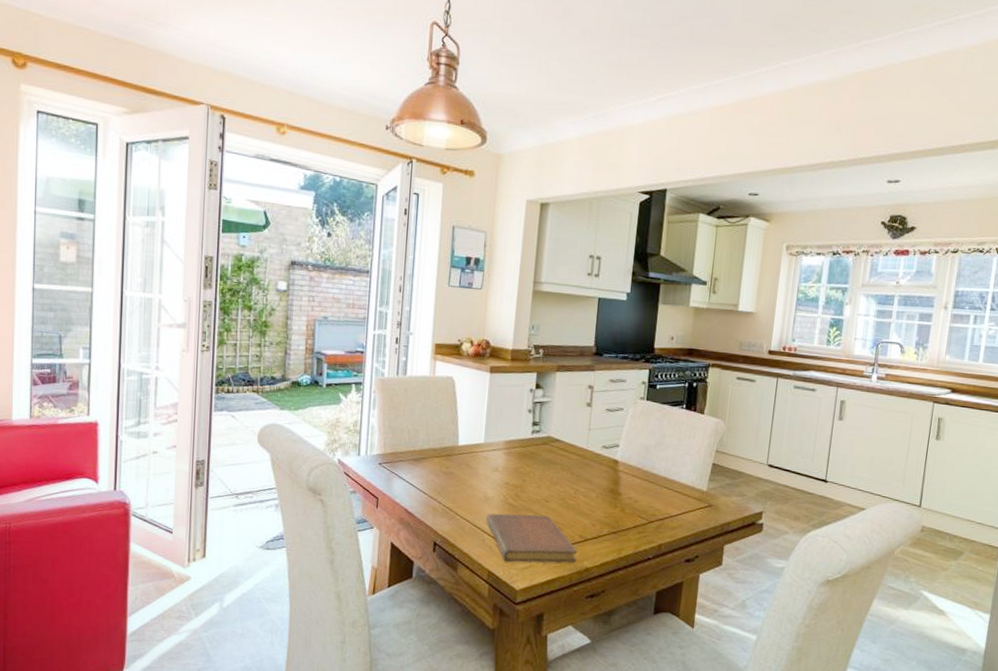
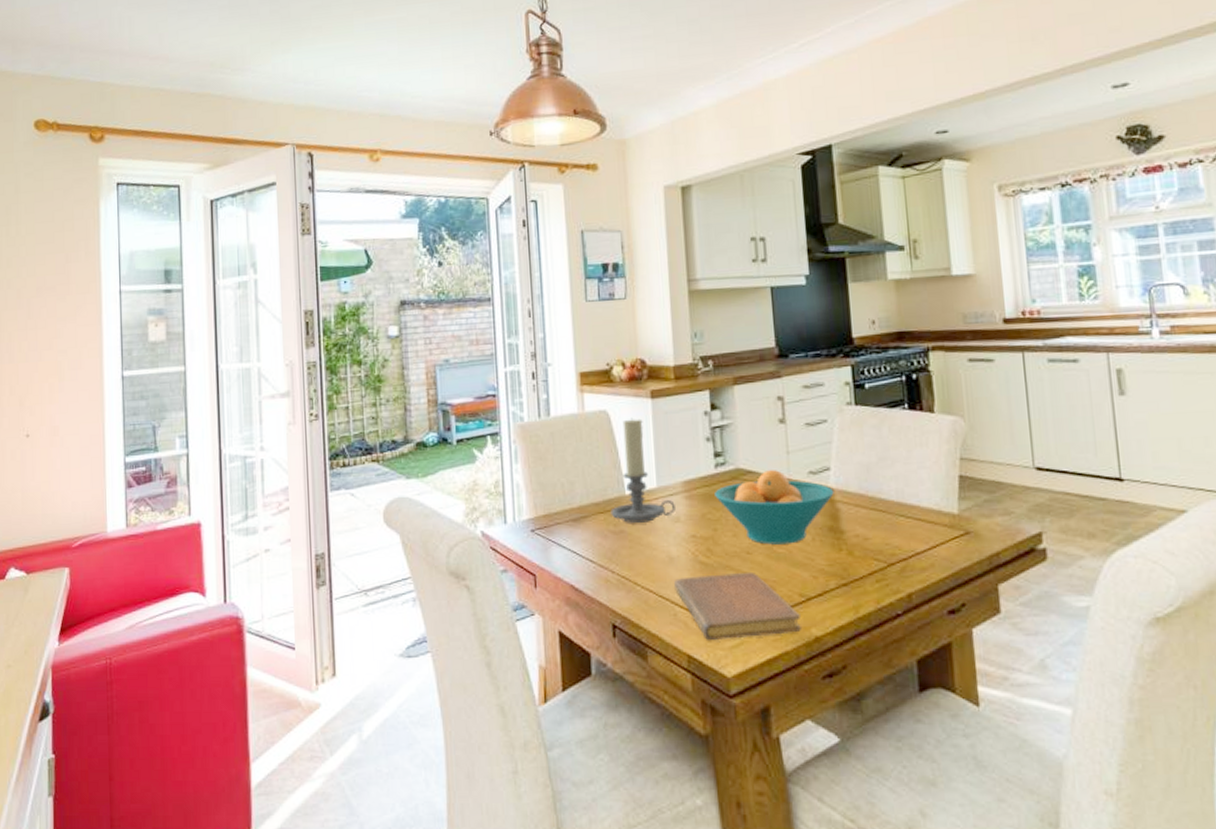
candle holder: none [444,386,496,469] -> present [610,417,676,523]
fruit bowl: none [528,441,619,498] -> present [715,470,834,545]

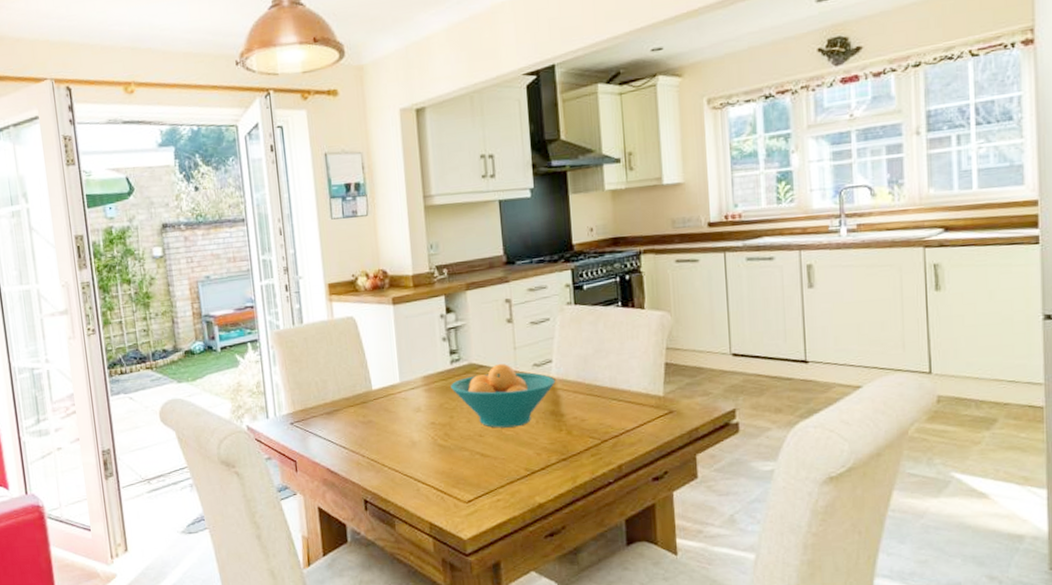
candle holder: present [610,417,676,523] -> none [359,322,417,414]
notebook: present [674,573,801,640] -> none [417,452,527,510]

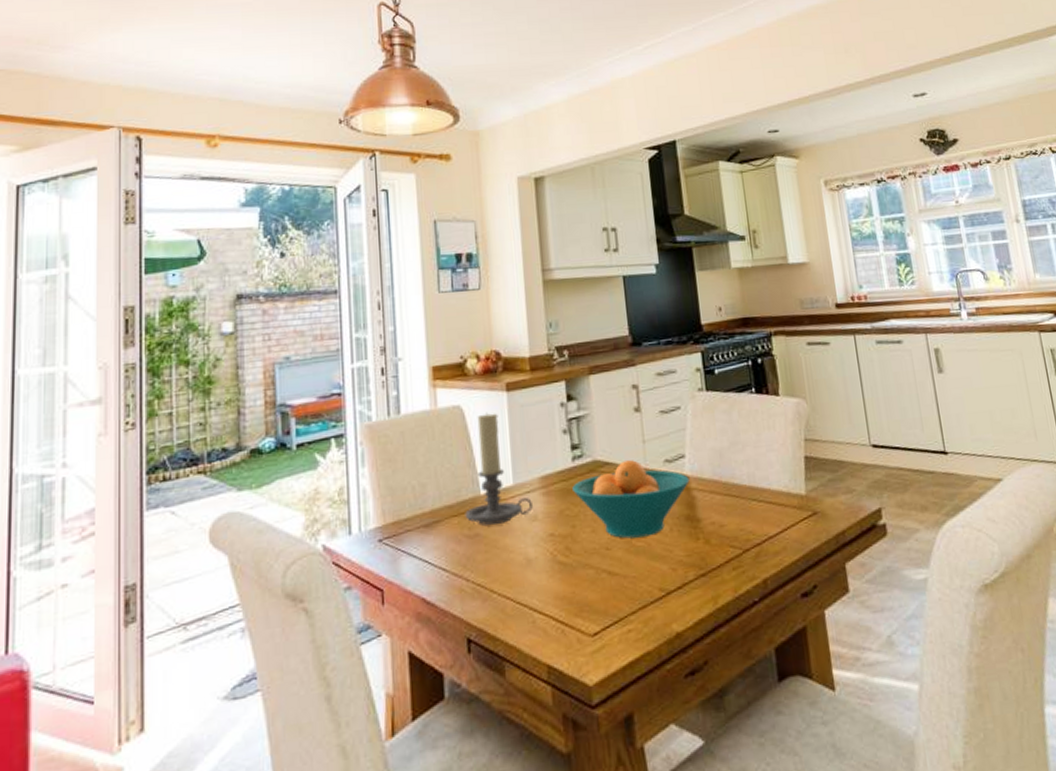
candle holder: none [359,322,417,414] -> present [465,412,533,525]

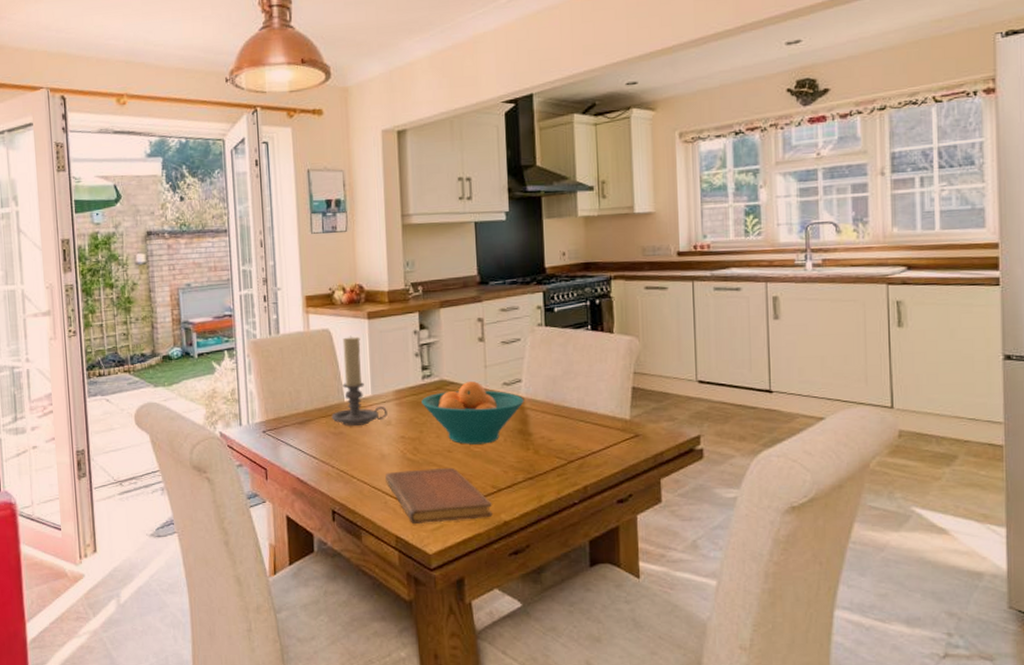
notebook: none [532,569,662,647] -> present [385,468,492,523]

